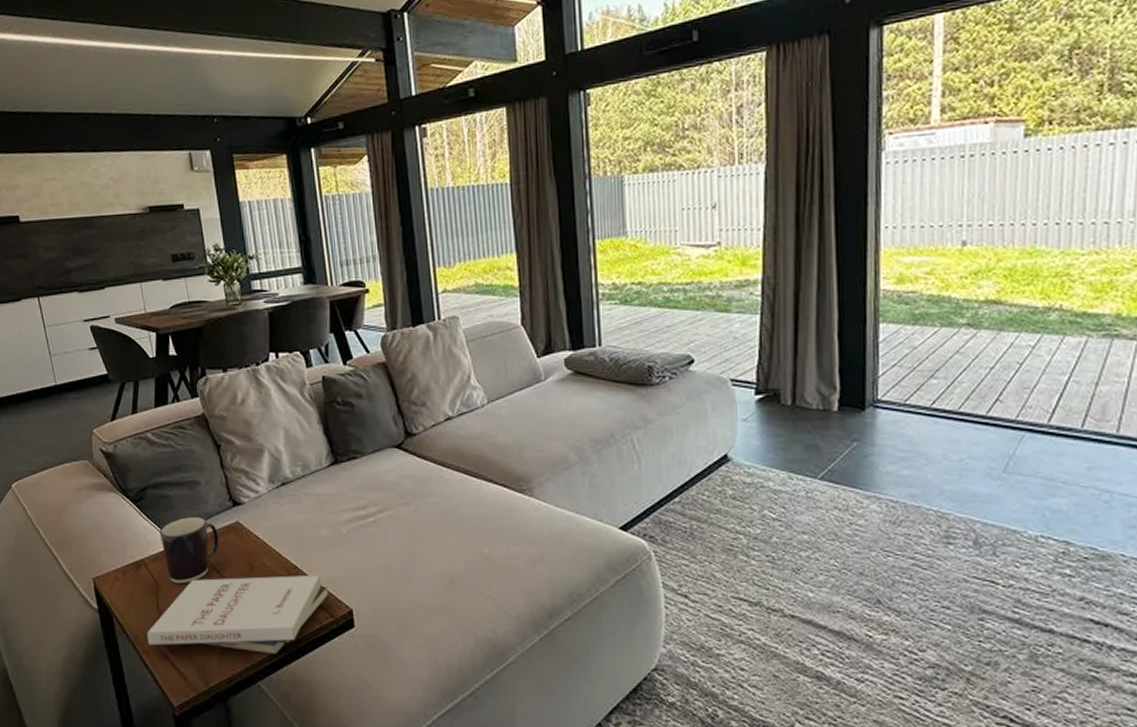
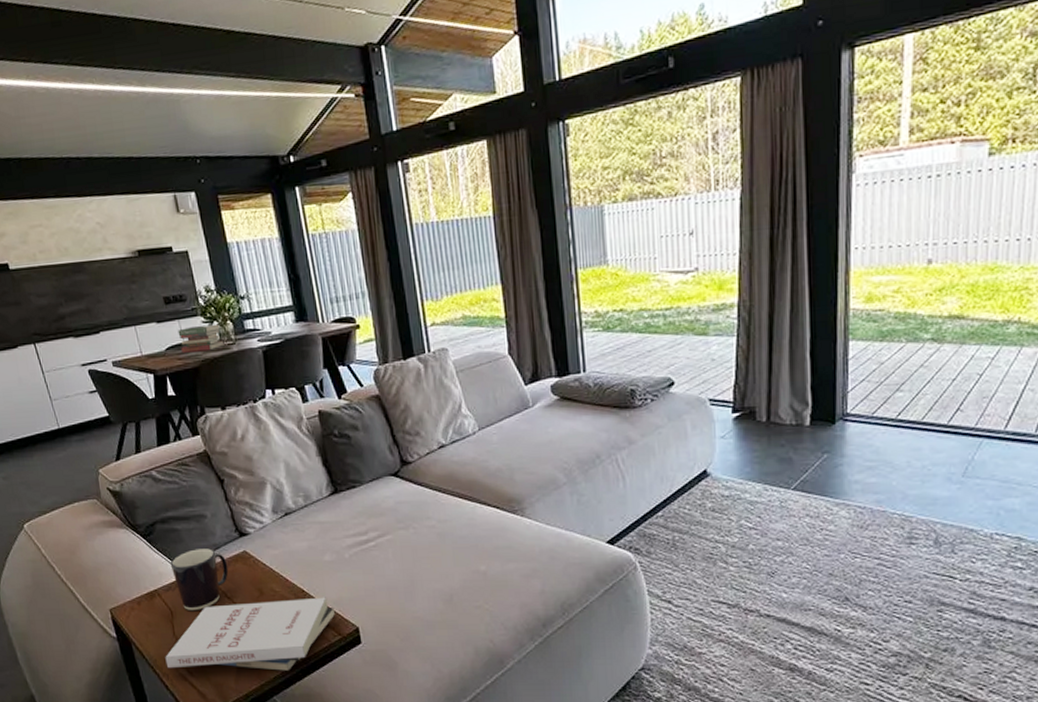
books: none [184,283,230,312] -> present [178,324,225,353]

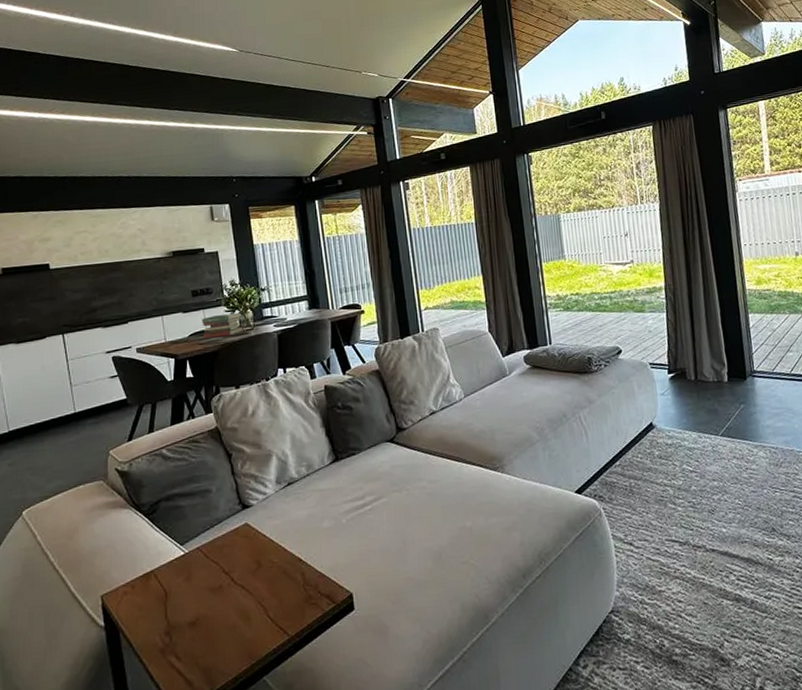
books: present [165,597,335,671] -> none [154,564,330,656]
mug: present [170,547,229,611] -> none [170,522,229,591]

